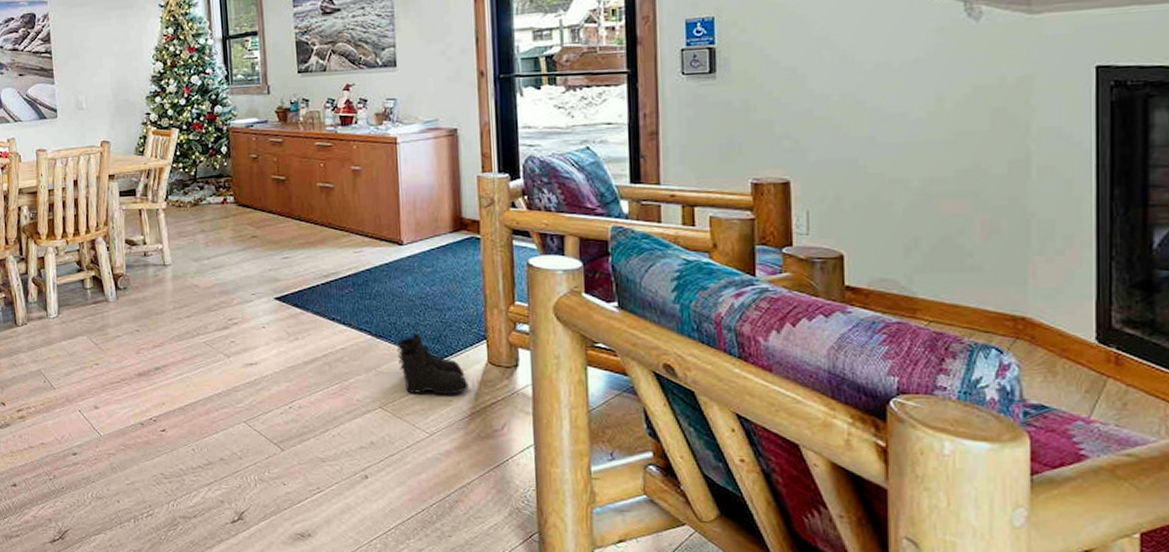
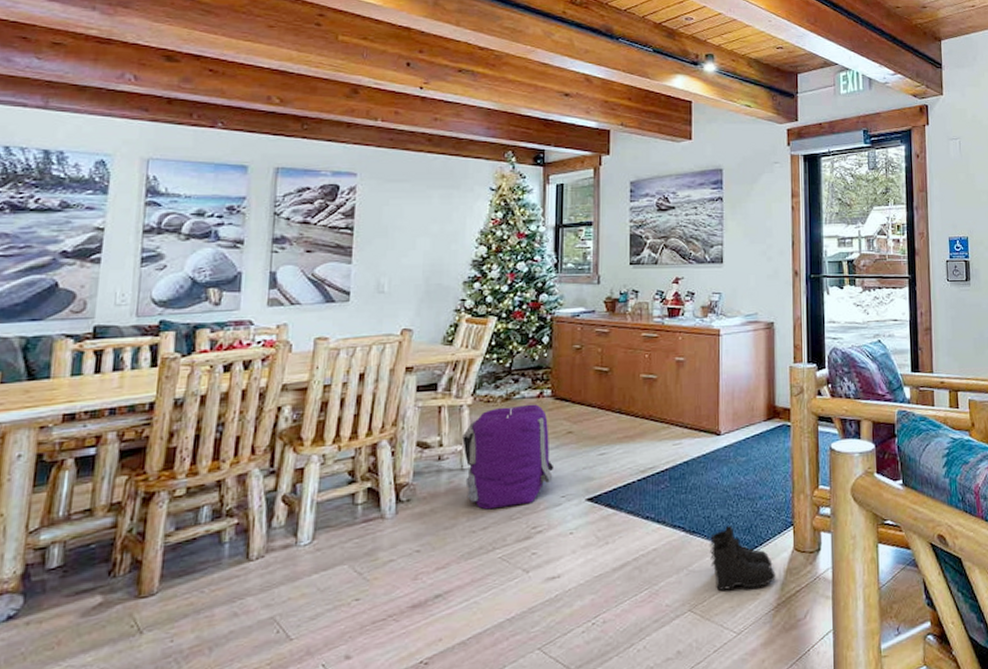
backpack: none [161,209,243,301] -> present [462,404,554,510]

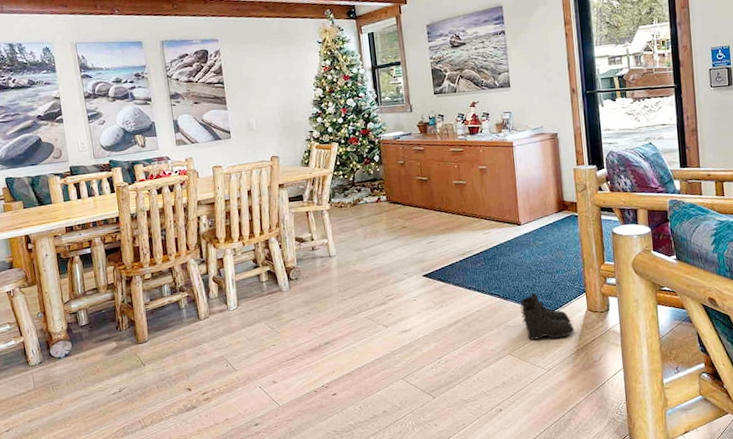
backpack: present [462,404,554,510] -> none [326,207,396,284]

